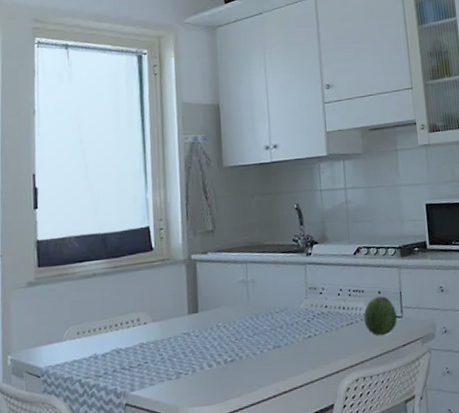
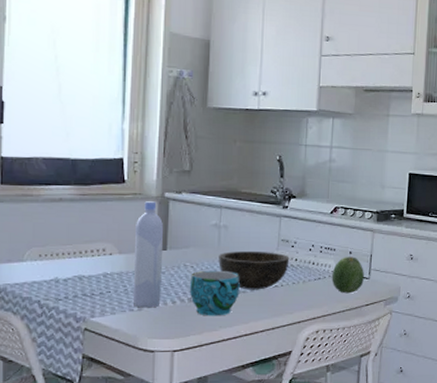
bottle: none [166,265,197,376] -> present [132,201,164,308]
cup: none [223,327,274,377] -> present [189,270,240,316]
bowl: none [249,301,320,344] -> present [218,250,290,290]

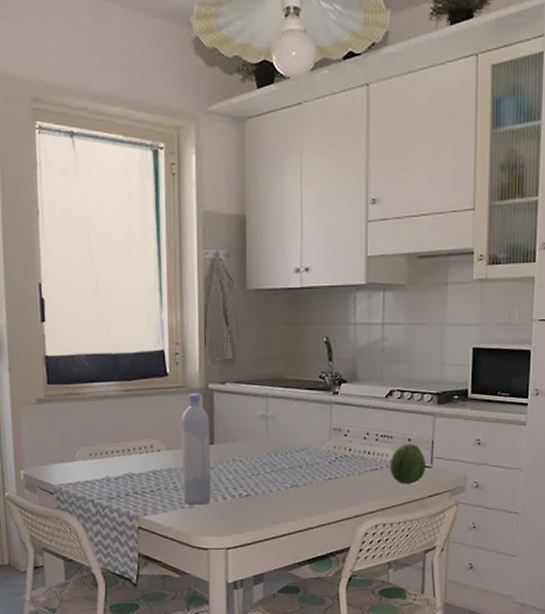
cup: present [189,270,240,316] -> none [239,463,291,512]
bowl: present [218,250,290,290] -> none [268,441,343,484]

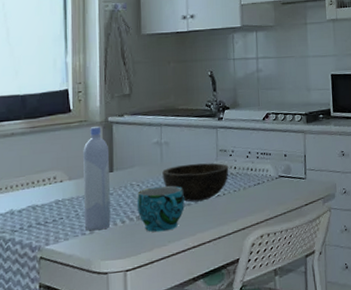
cup: none [239,463,291,512] -> present [136,186,185,232]
bowl: none [268,441,343,484] -> present [162,163,229,202]
fruit: present [390,444,425,485] -> none [270,159,301,196]

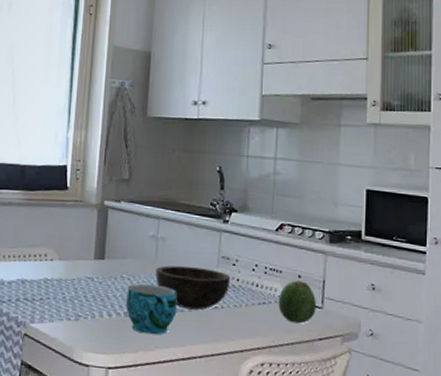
bottle: present [83,126,111,231] -> none [70,208,103,319]
fruit: none [270,159,301,196] -> present [278,280,316,324]

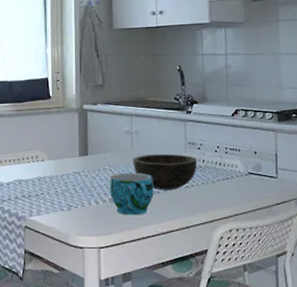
fruit: present [278,280,316,324] -> none [239,156,272,193]

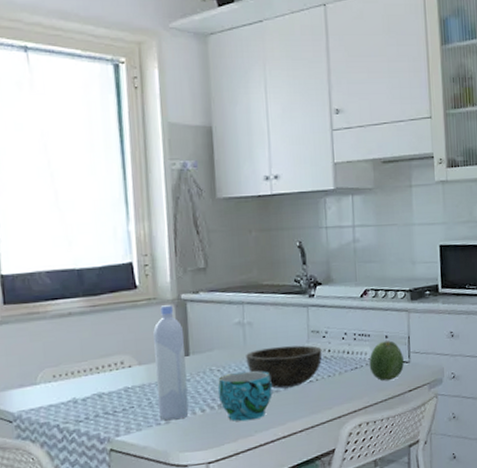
bottle: none [61,113,86,208] -> present [153,305,189,421]
fruit: none [239,156,272,193] -> present [369,340,404,382]

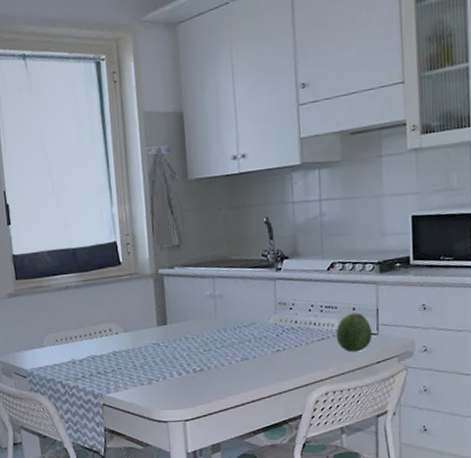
bottle: present [153,305,189,421] -> none [135,279,168,382]
cup: present [217,371,272,422] -> none [192,339,242,385]
bowl: present [246,345,322,389] -> none [217,316,289,357]

